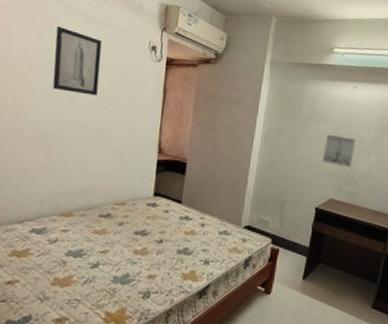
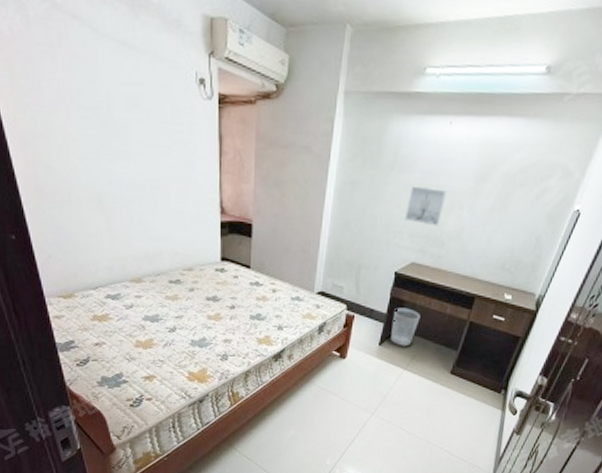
wall art: present [52,27,102,96] -> none [87,58,147,147]
wastebasket: none [314,241,340,280] -> present [391,307,421,347]

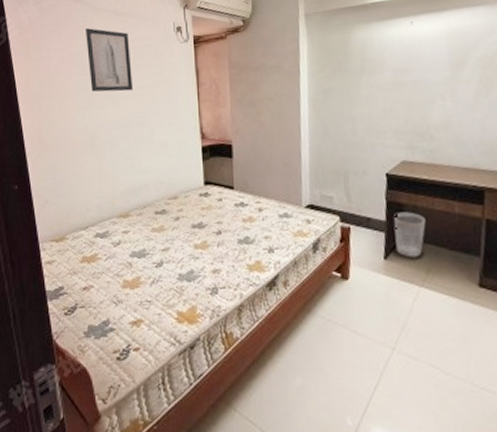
wall art: none [87,58,147,147] -> present [86,28,134,92]
wall art: present [404,185,446,227] -> none [384,83,424,121]

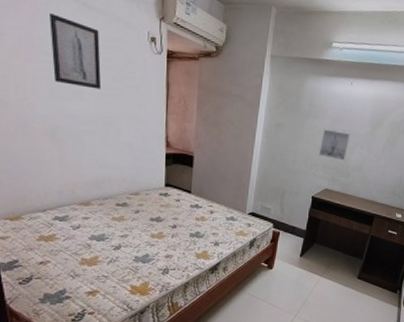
wall art: none [384,83,424,121] -> present [318,129,350,161]
wastebasket: present [393,212,426,258] -> none [309,225,333,257]

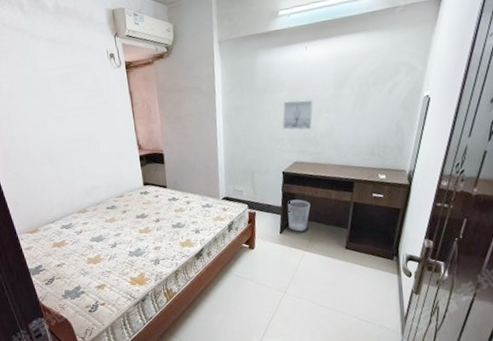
wall art: present [49,14,102,90] -> none [30,56,79,113]
wastebasket: none [309,225,333,257] -> present [287,199,311,232]

